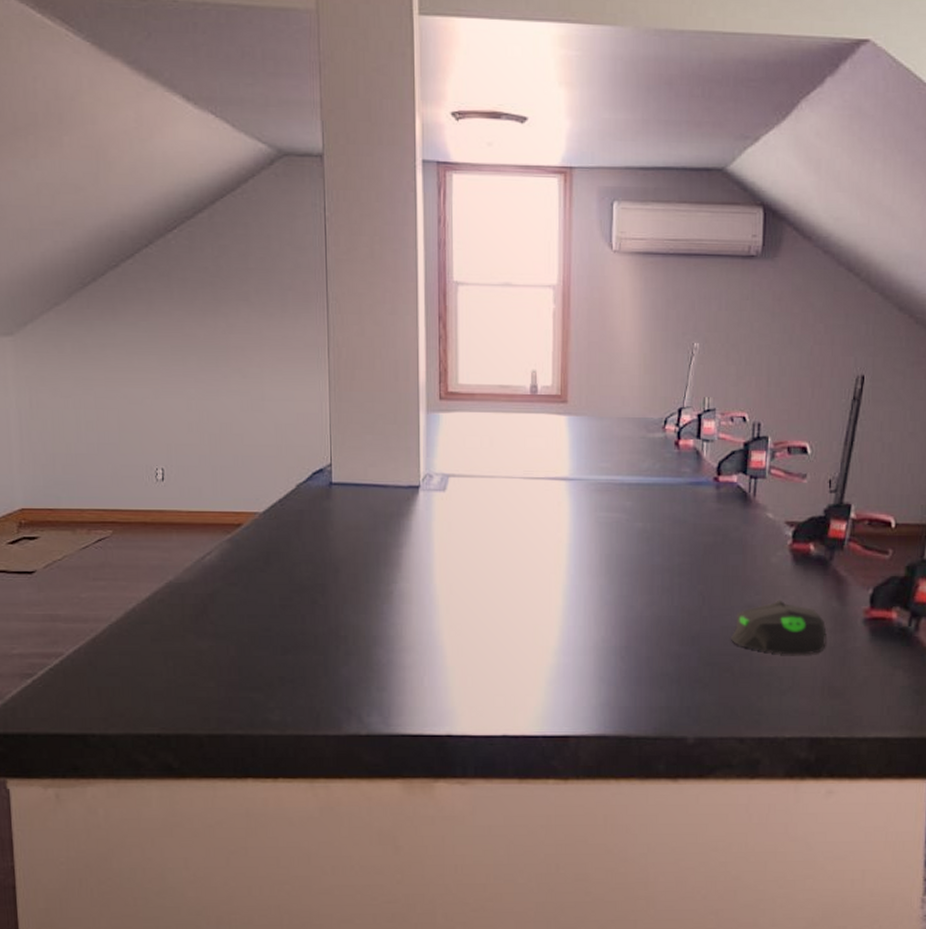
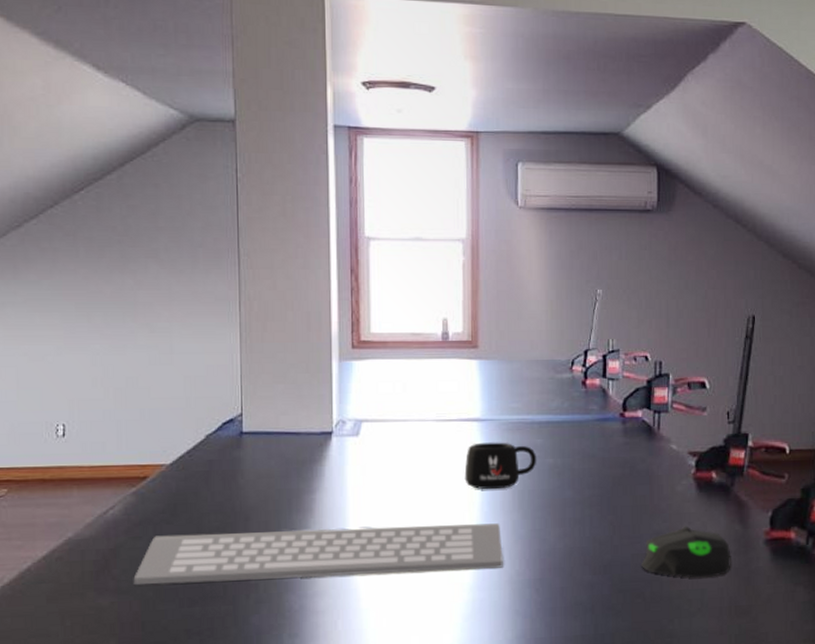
computer keyboard: none [230,583,589,633] -> present [133,523,503,584]
mug: none [551,503,626,552] -> present [464,442,537,490]

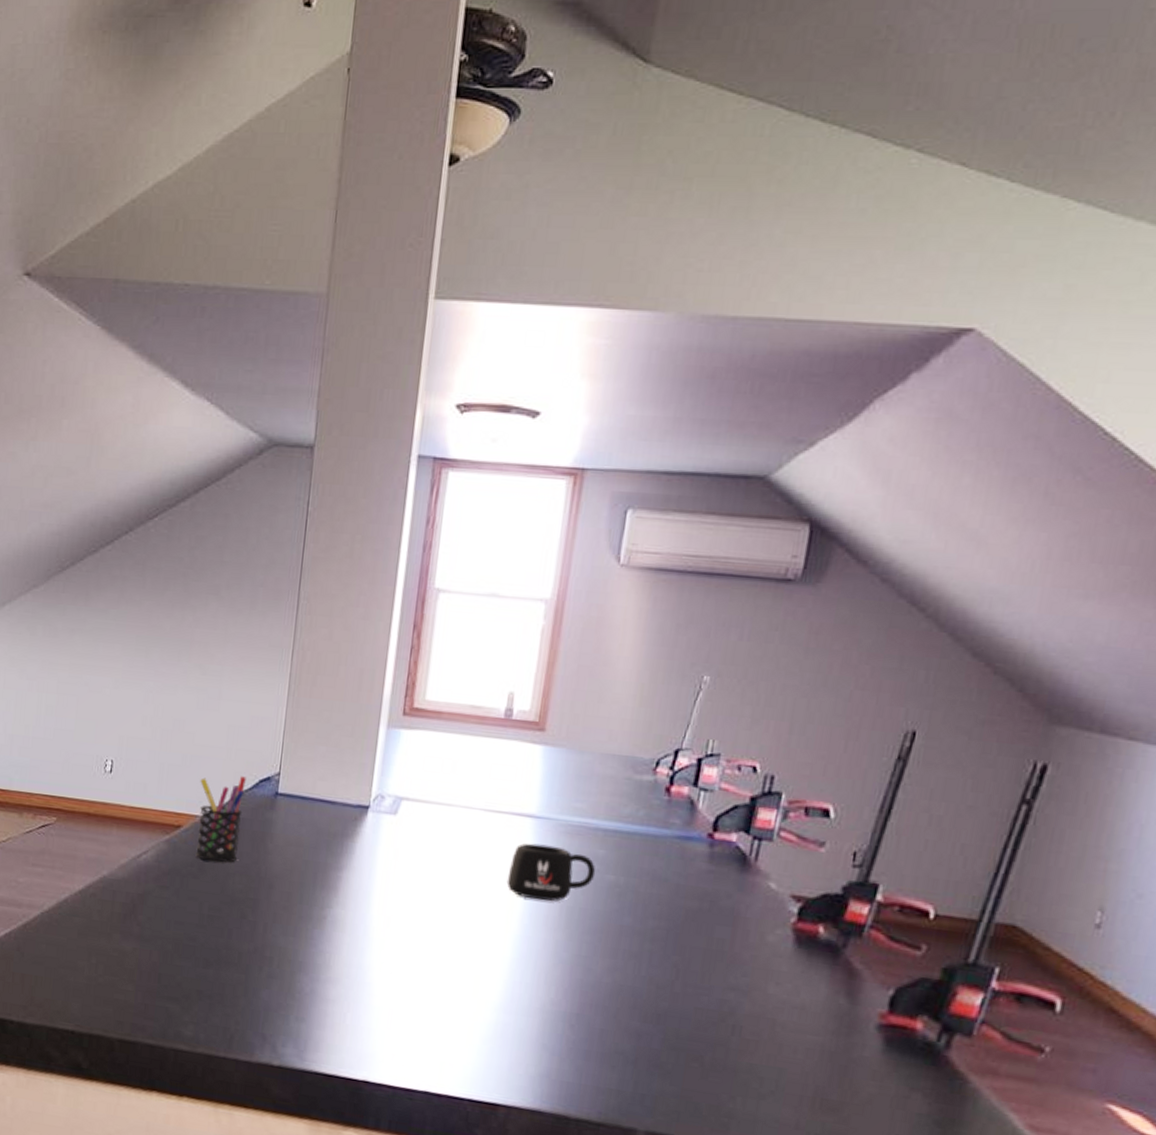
computer keyboard: present [133,523,503,584] -> none [155,888,540,992]
pen holder: none [162,421,210,505] -> present [195,776,246,862]
computer mouse: present [642,526,731,578] -> none [705,986,828,1057]

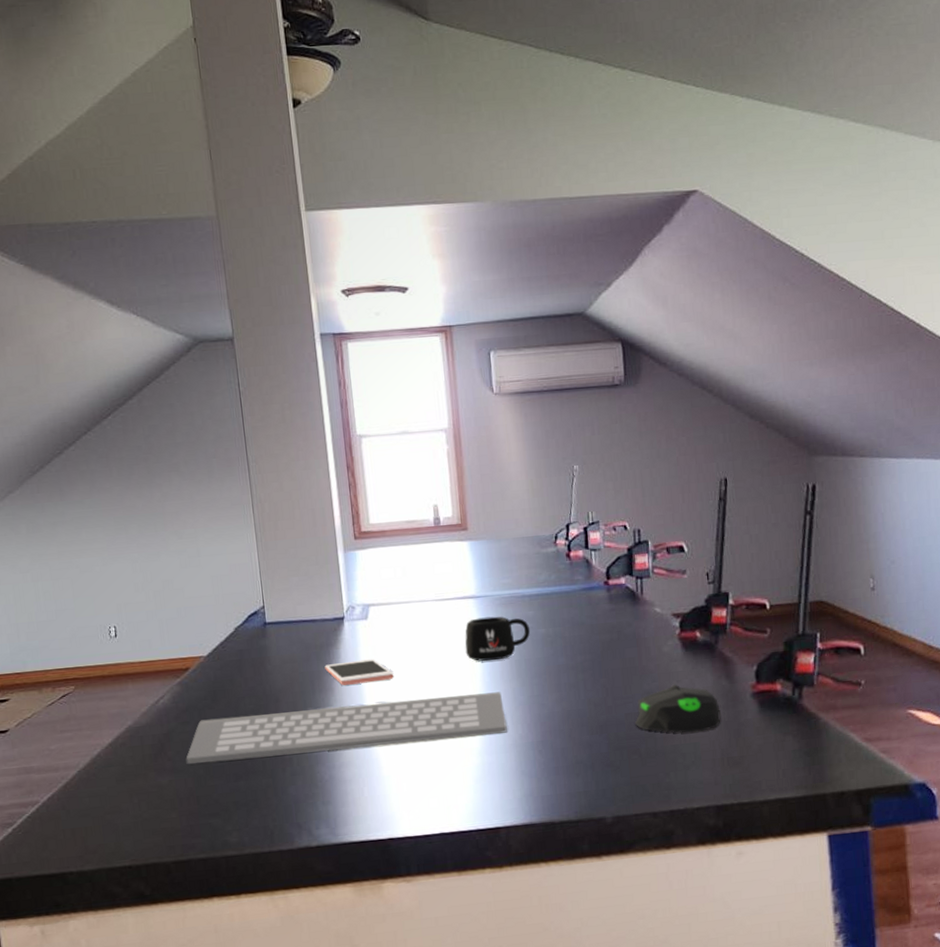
computer keyboard: none [155,888,540,992] -> present [186,691,507,764]
pen holder: present [195,776,246,862] -> none [197,615,244,692]
cell phone: none [333,858,413,894] -> present [324,659,394,686]
computer mouse: none [705,986,828,1057] -> present [635,684,721,733]

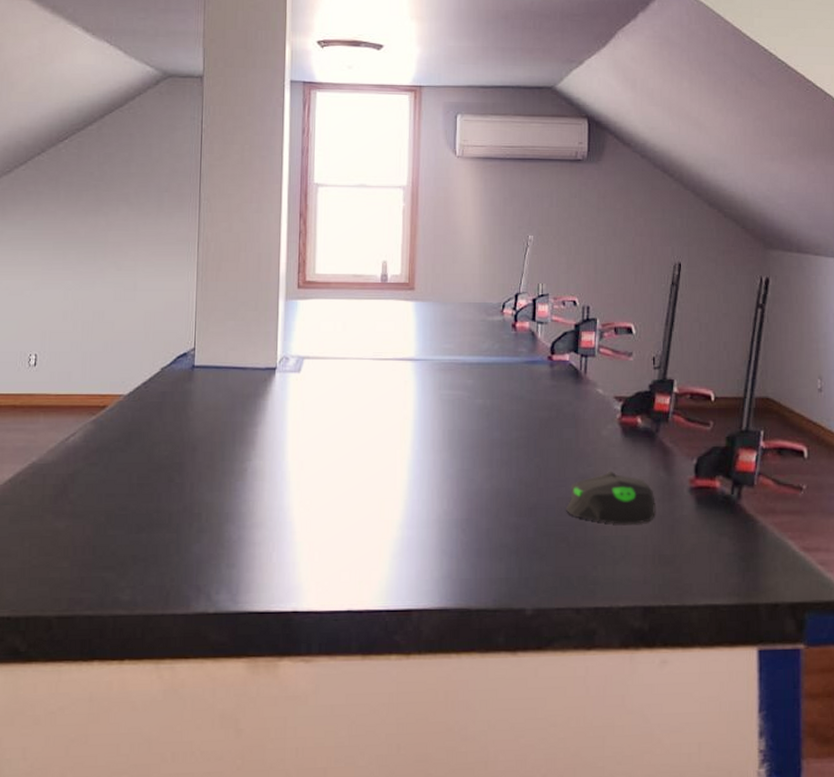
computer keyboard: present [186,691,507,764] -> none [87,461,432,510]
cell phone: present [324,659,394,686] -> none [249,414,320,440]
mug: present [465,616,531,662] -> none [397,382,467,428]

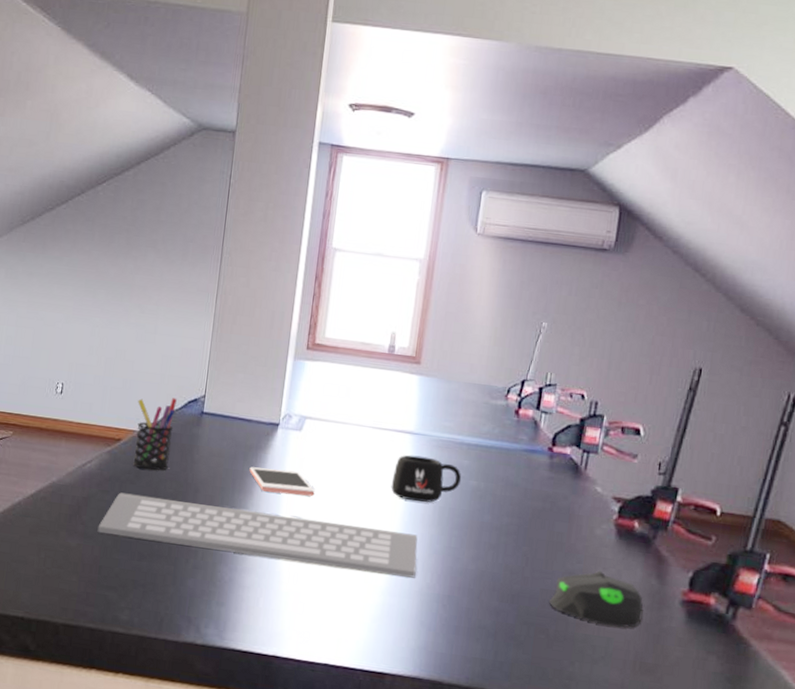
computer keyboard: none [87,461,432,510] -> present [97,492,418,578]
pen holder: none [122,355,164,433] -> present [133,398,177,470]
cell phone: none [249,414,320,440] -> present [249,467,315,497]
mug: none [397,382,467,428] -> present [391,454,462,503]

